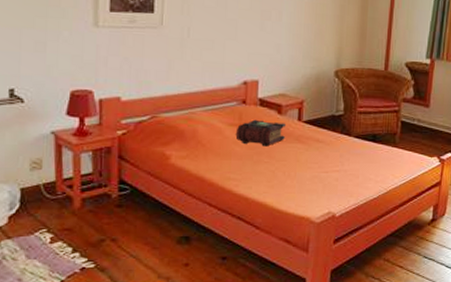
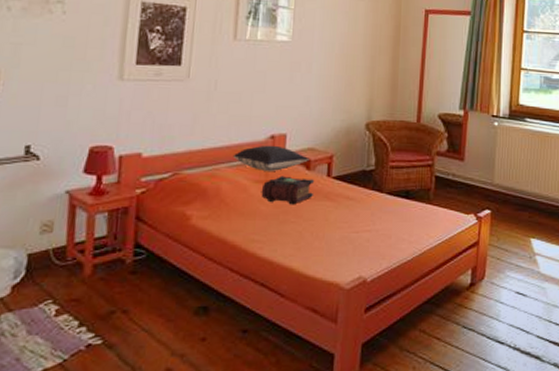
pillow: none [207,90,281,115] -> present [232,145,310,171]

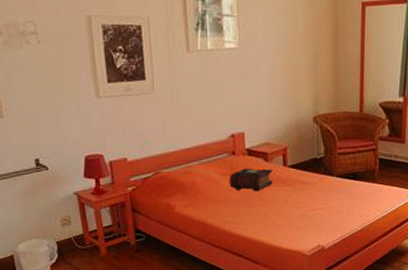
pillow: present [232,145,310,171] -> none [201,142,267,165]

